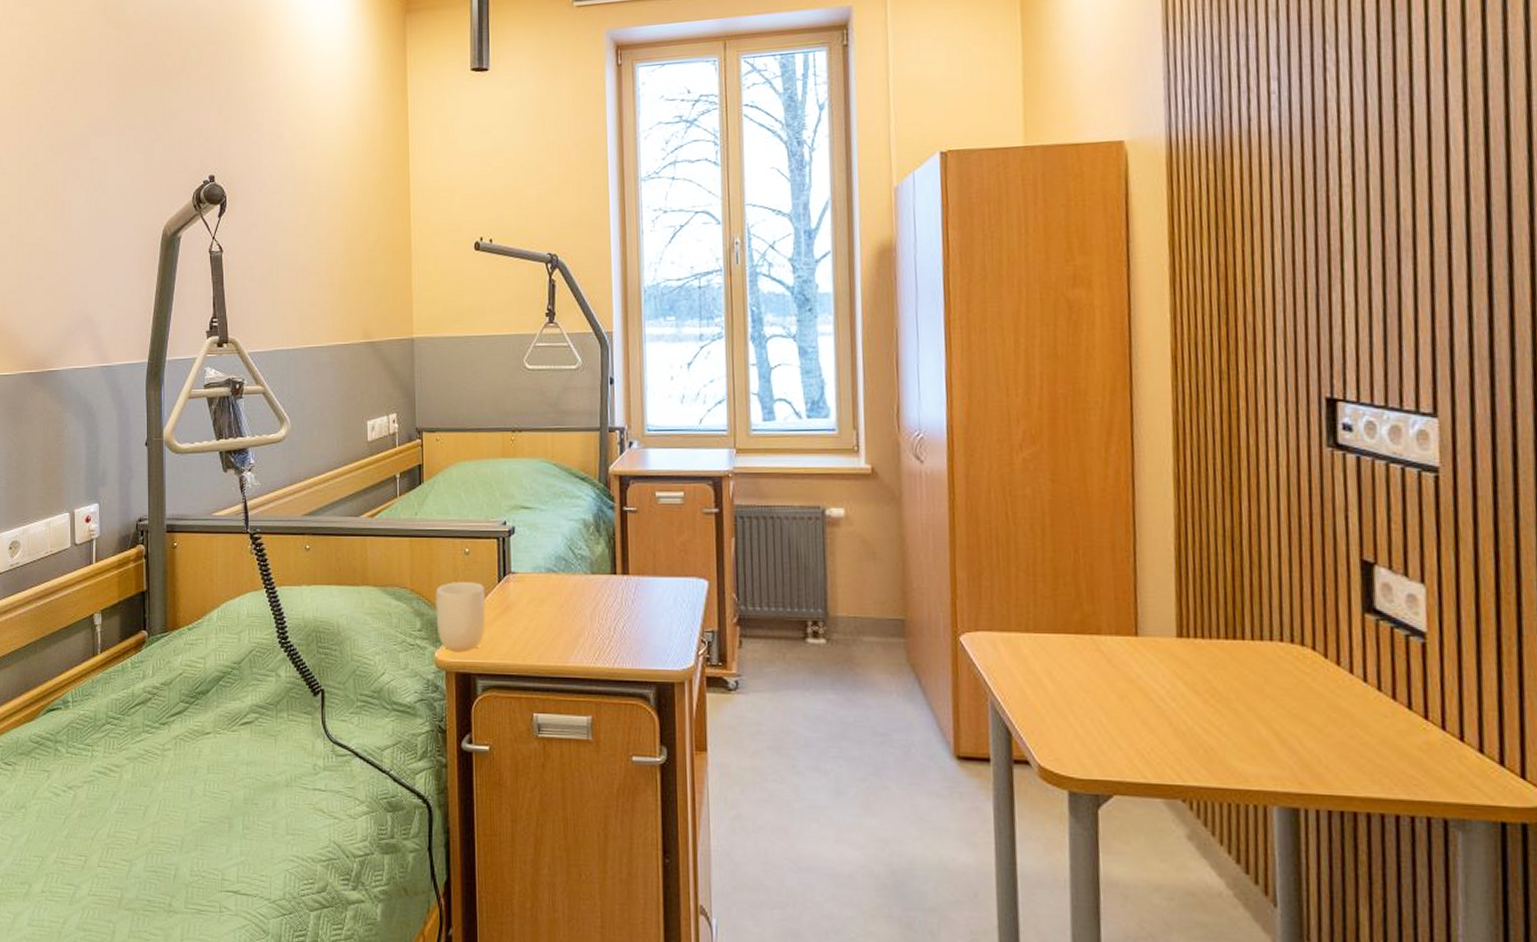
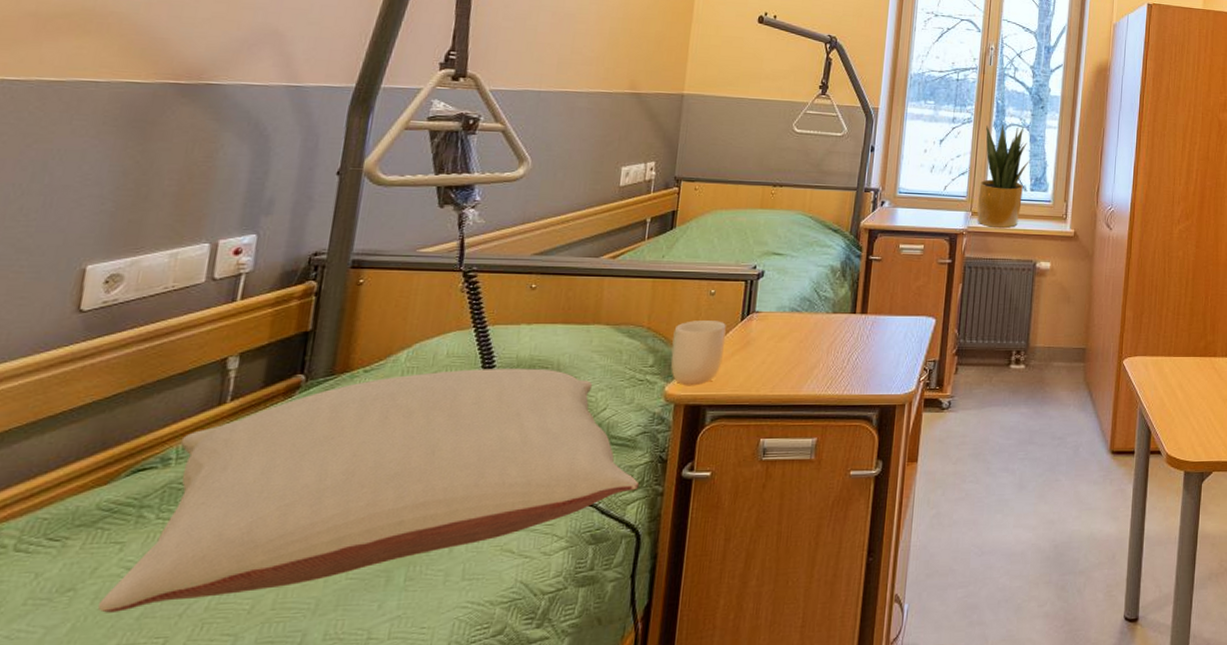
pillow: none [40,629,424,830] -> present [97,368,640,613]
planter: none [742,337,804,467] -> present [977,124,1032,228]

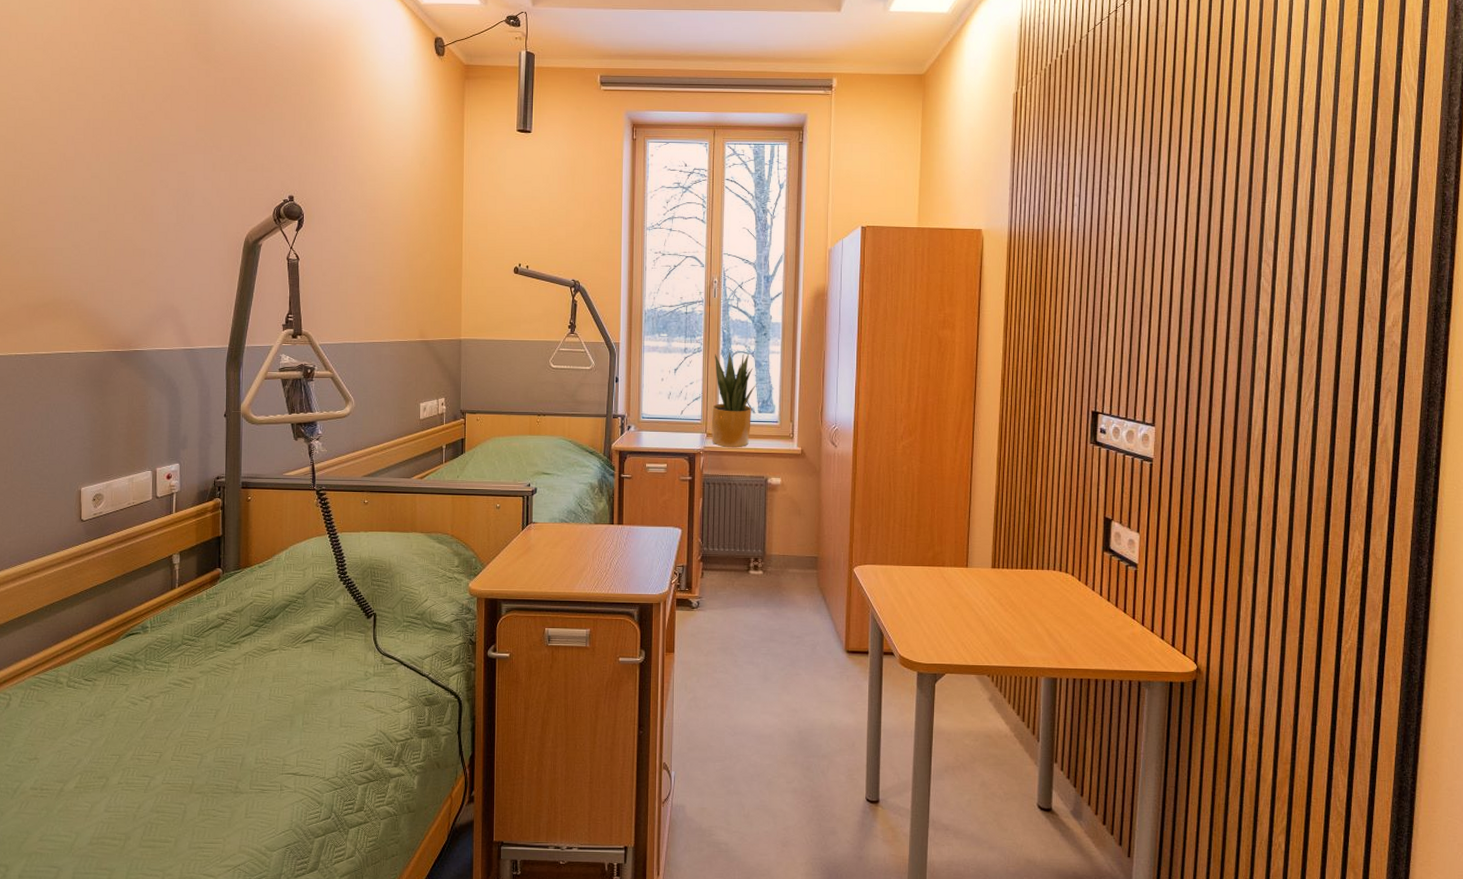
pillow: present [97,368,640,613] -> none [118,566,457,733]
cup: present [670,320,727,386] -> none [471,530,512,583]

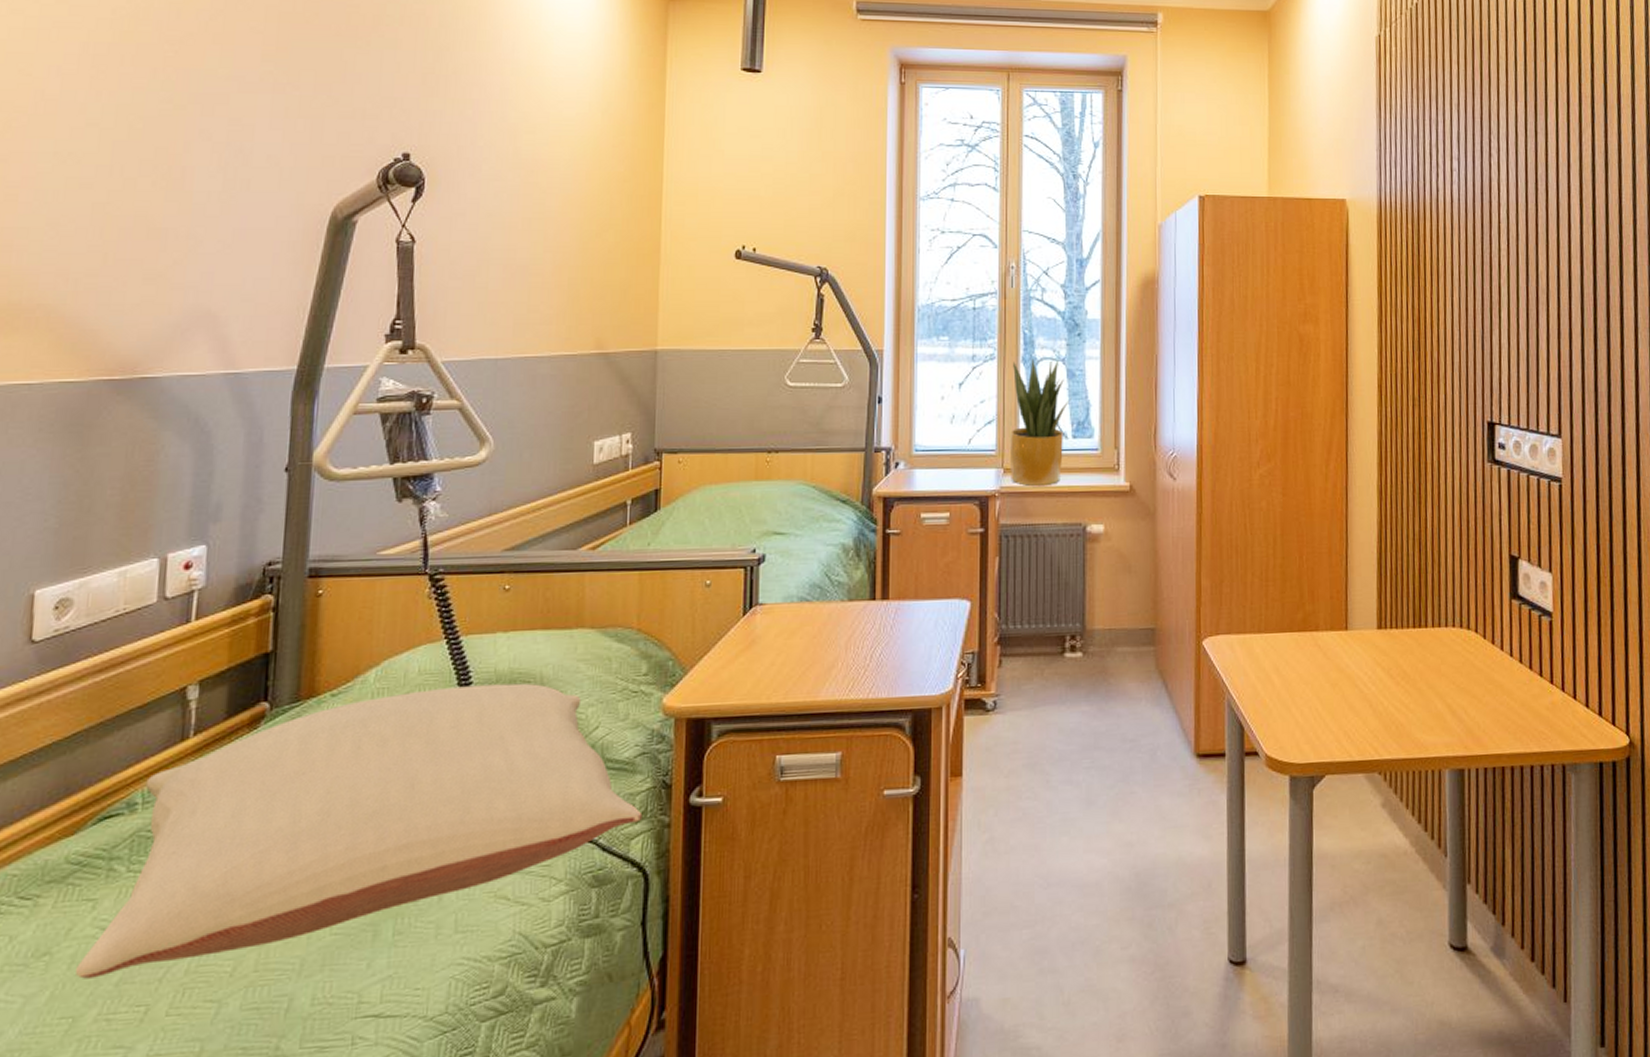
pillow: none [118,566,457,733] -> present [74,683,643,979]

